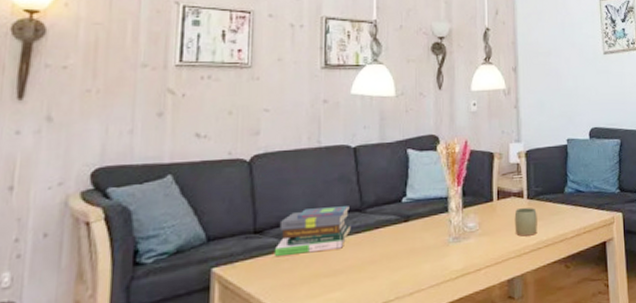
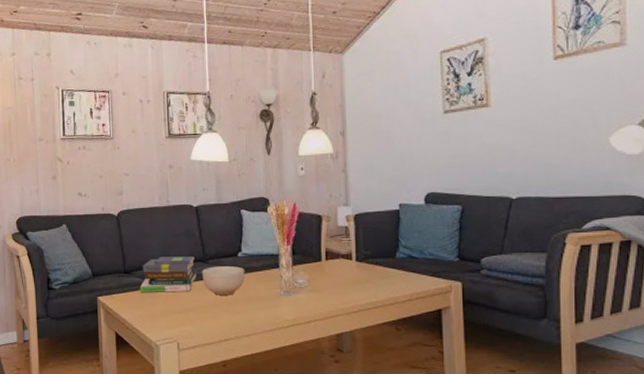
bowl: none [357,213,410,250] -> present [201,265,245,295]
mug: present [514,207,538,237] -> none [343,269,367,296]

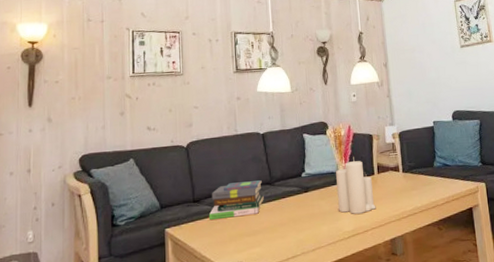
bowl: present [201,265,245,295] -> none [268,185,309,215]
candle: none [277,239,322,302] -> present [336,157,376,214]

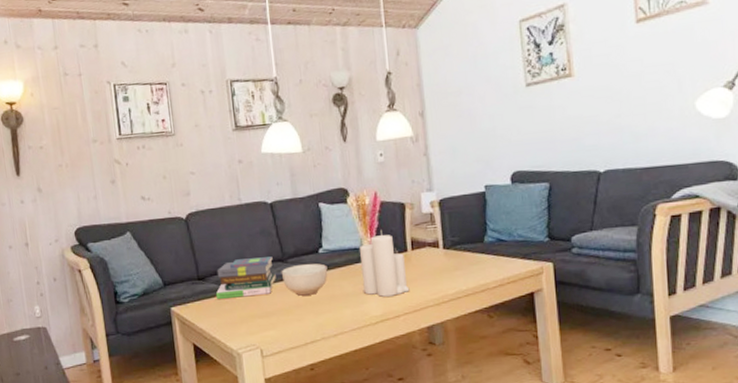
bowl: none [268,185,309,215] -> present [281,263,328,296]

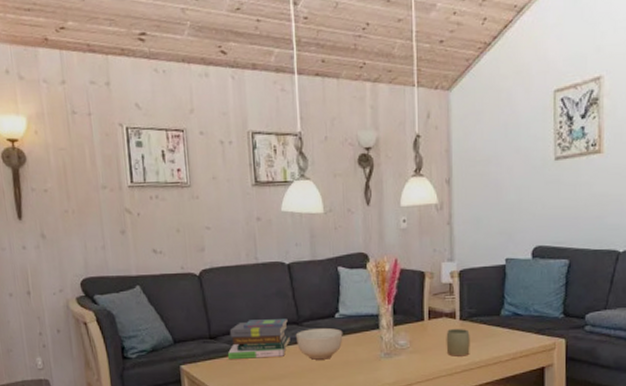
candle: present [360,230,410,297] -> none [377,298,424,365]
mug: none [430,257,456,286] -> present [446,328,470,357]

